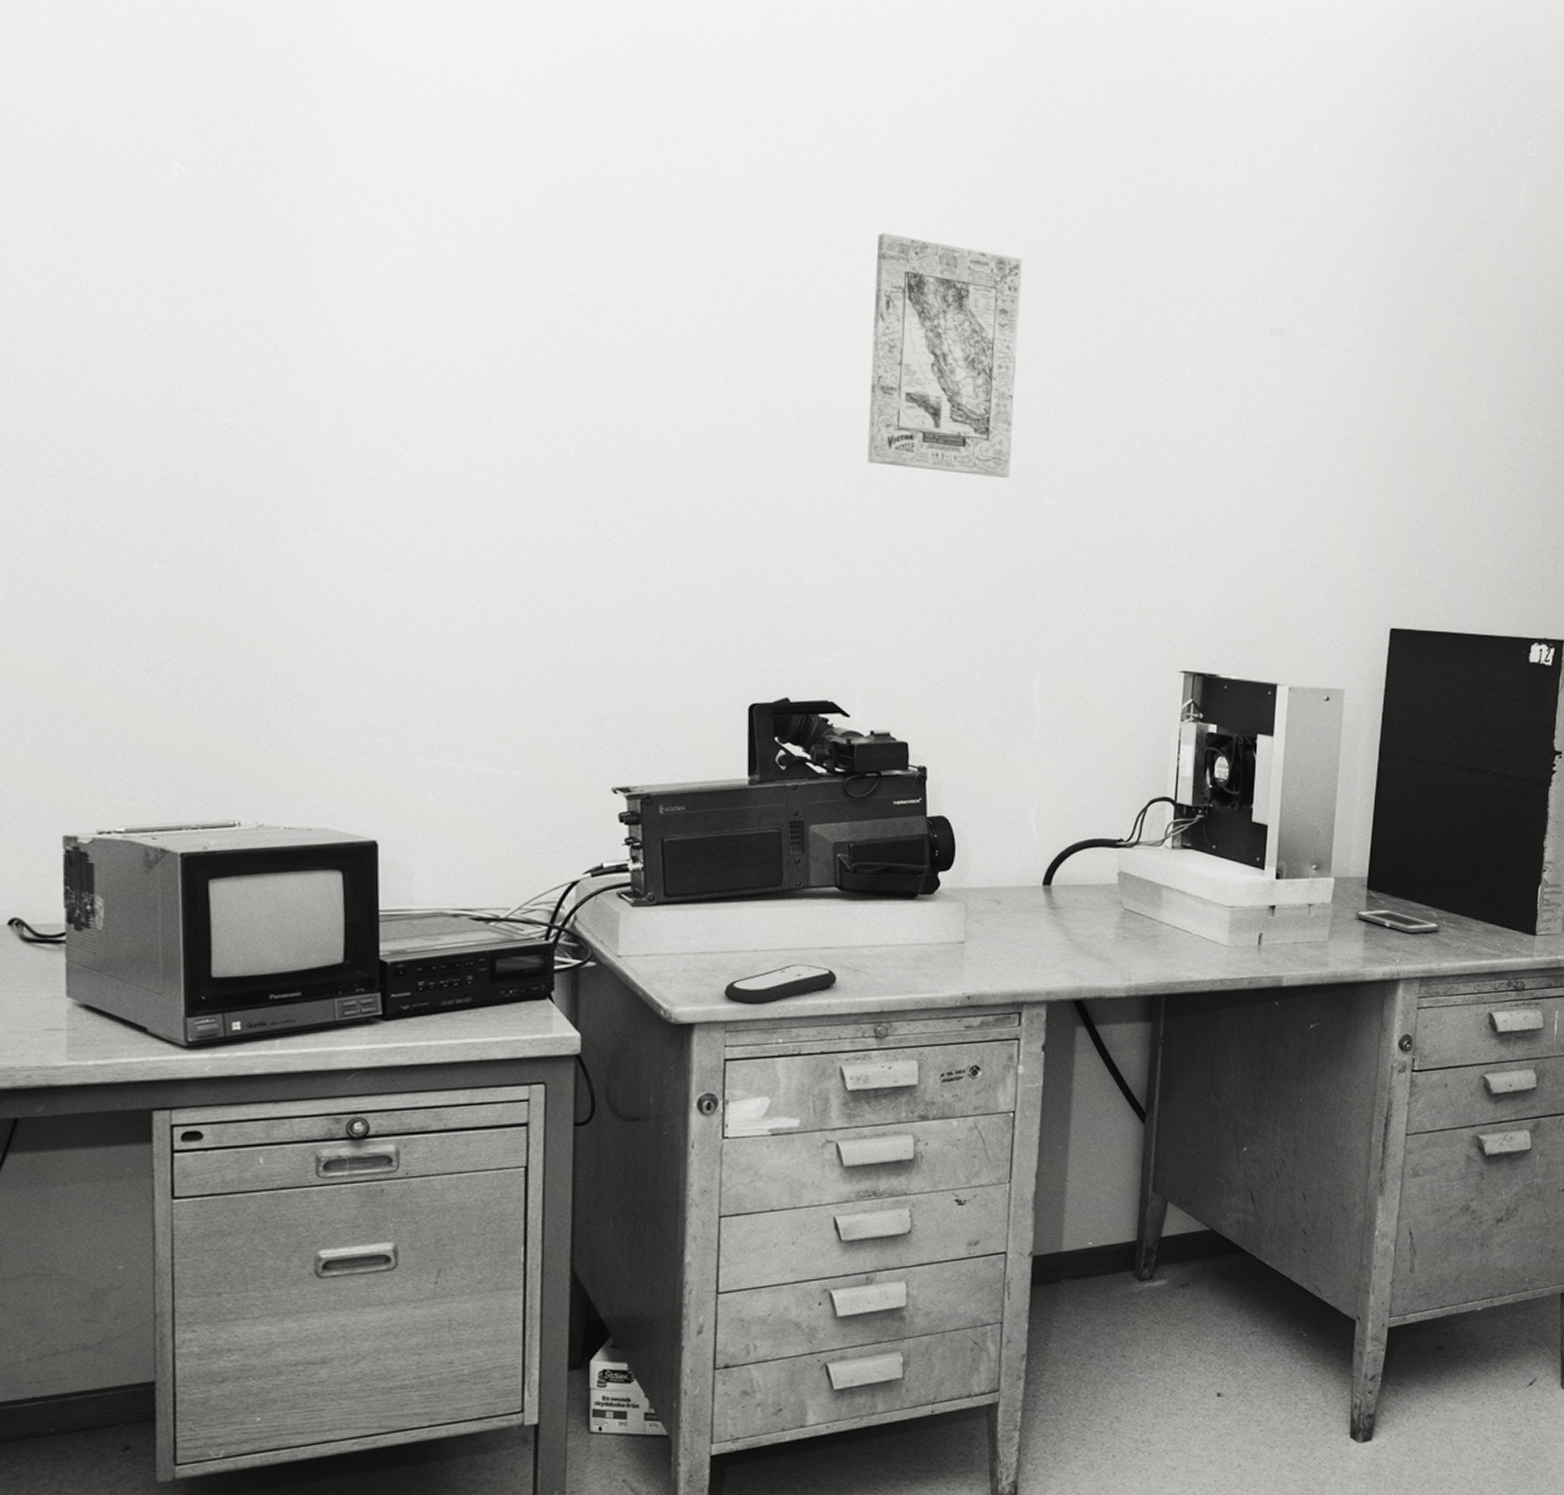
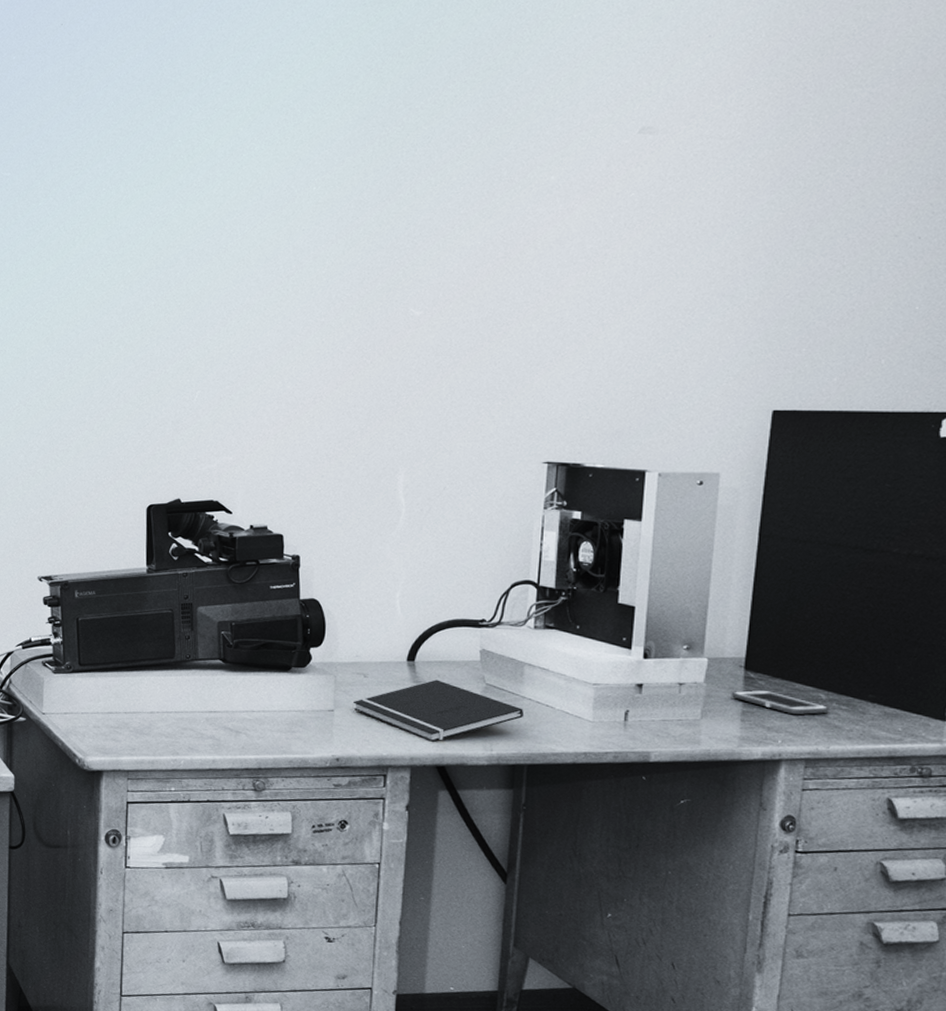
remote control: present [723,964,837,1005] -> none [126,724,221,759]
wall art: present [867,233,1022,478] -> none [247,91,389,295]
notepad: none [986,905,1161,974] -> present [354,680,523,742]

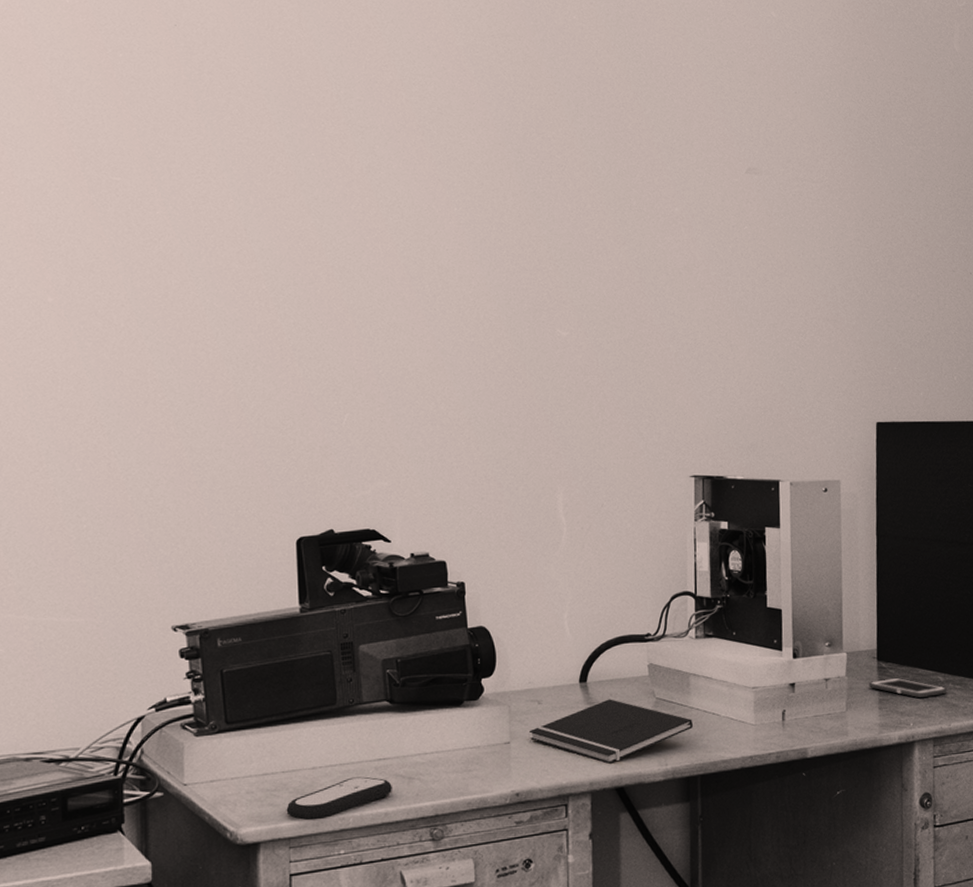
remote control: none [126,724,221,759] -> present [286,776,392,821]

